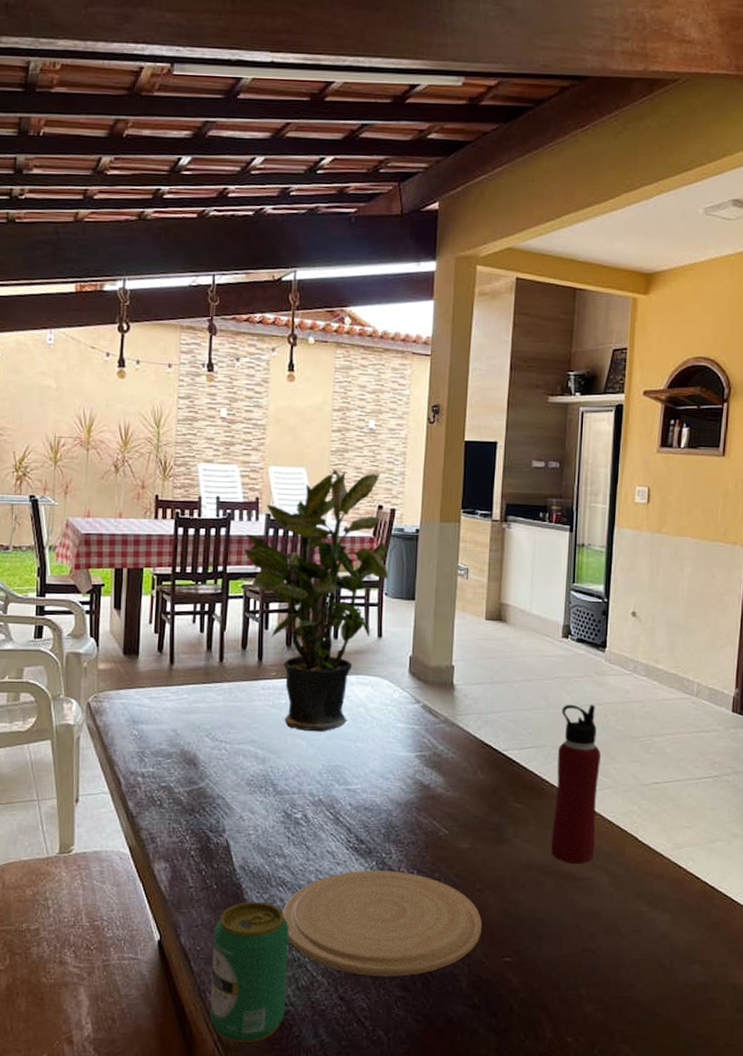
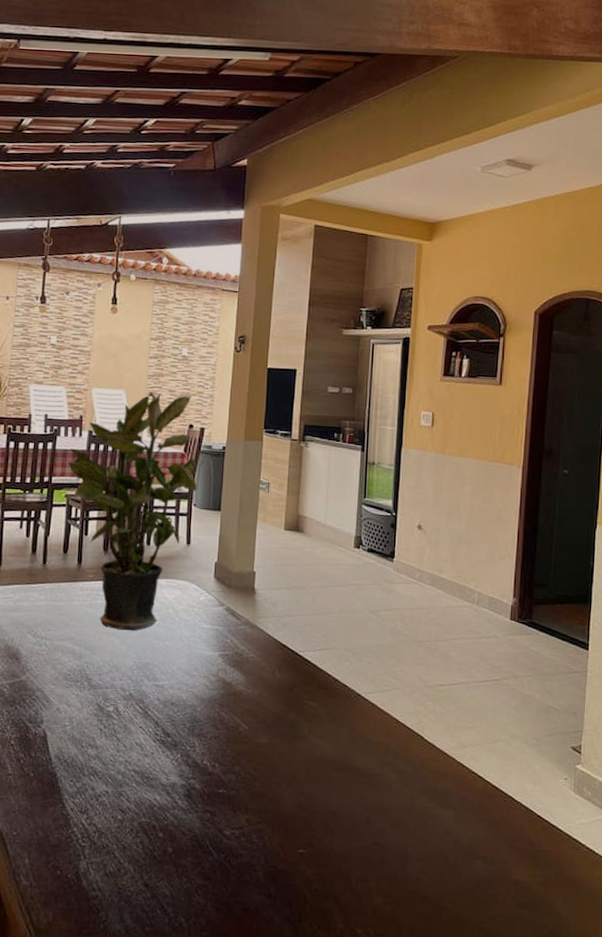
beverage can: present [209,901,289,1043] -> none [23,789,99,927]
plate: present [282,870,482,977] -> none [93,762,278,865]
water bottle: present [551,704,601,864] -> none [343,609,389,761]

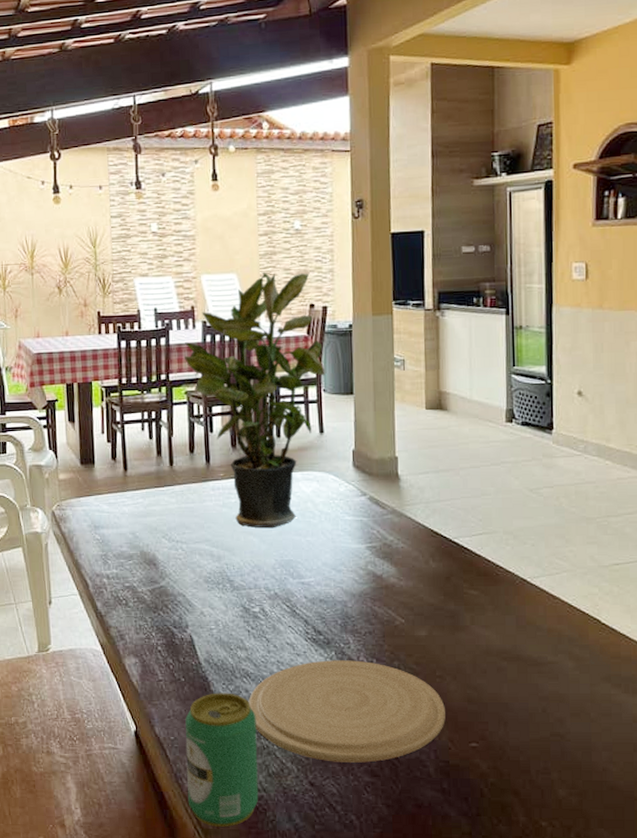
beverage can: none [23,789,99,927] -> present [185,693,259,827]
plate: none [93,762,278,865] -> present [248,660,445,763]

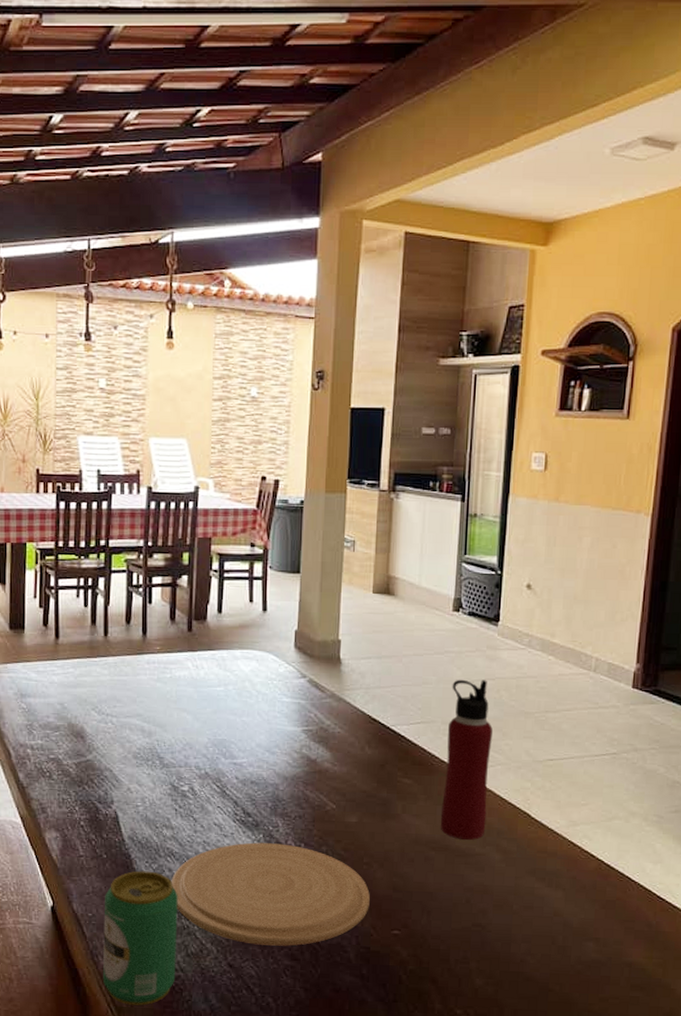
potted plant: present [183,272,325,529] -> none [125,439,273,706]
water bottle: none [509,488,556,648] -> present [440,679,493,840]

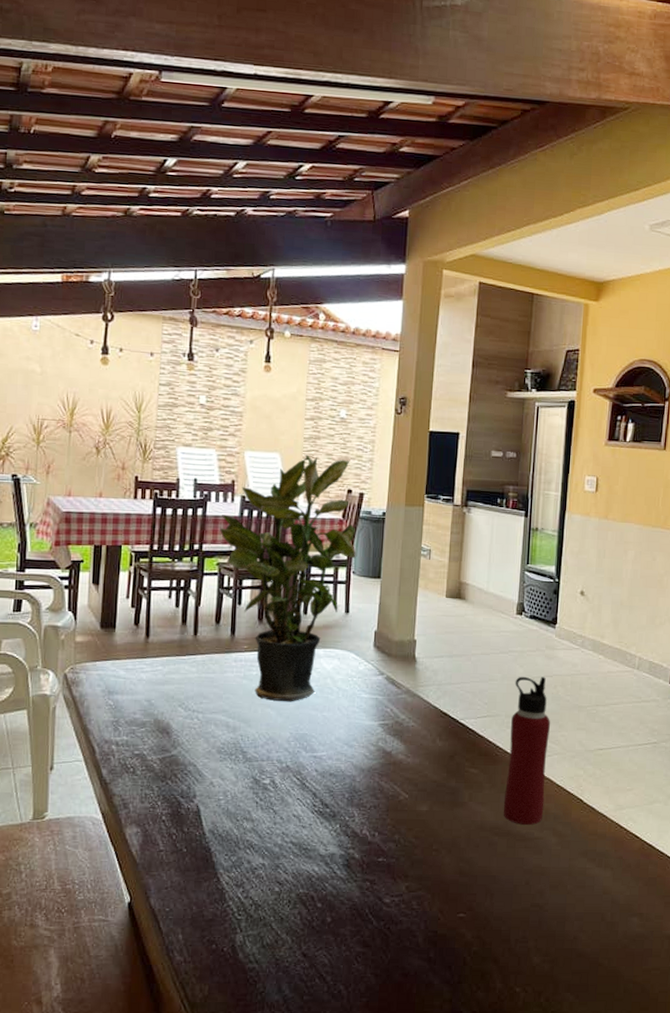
beverage can: present [102,871,178,1006] -> none [177,864,256,1000]
potted plant: none [125,439,273,706] -> present [219,454,356,702]
plate: present [171,842,370,946] -> none [249,833,438,933]

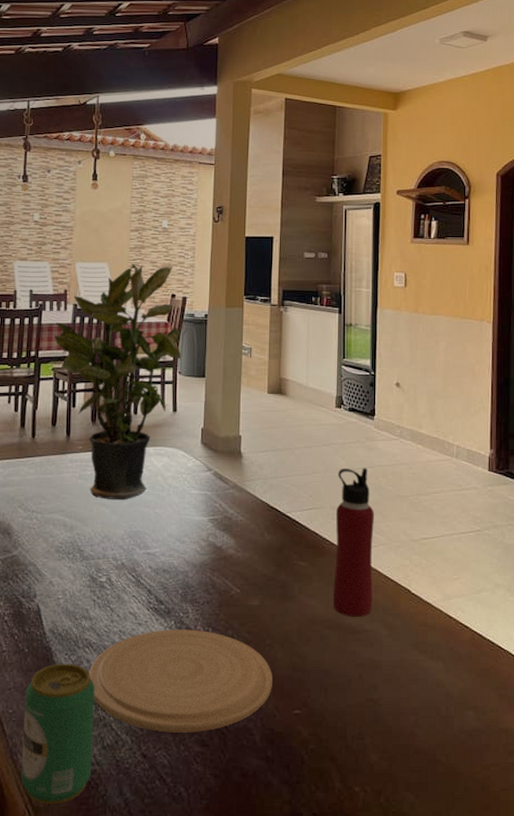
beverage can: none [177,864,256,1000] -> present [20,663,95,804]
plate: none [249,833,438,933] -> present [88,629,272,733]

